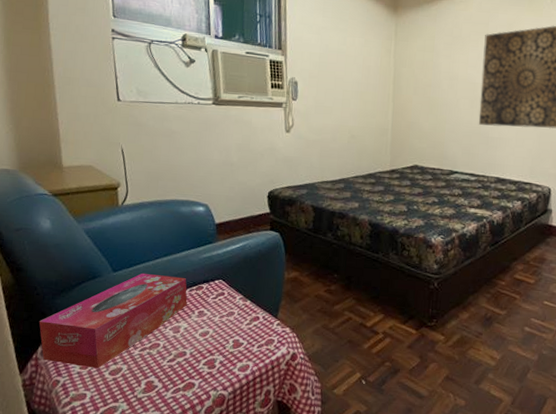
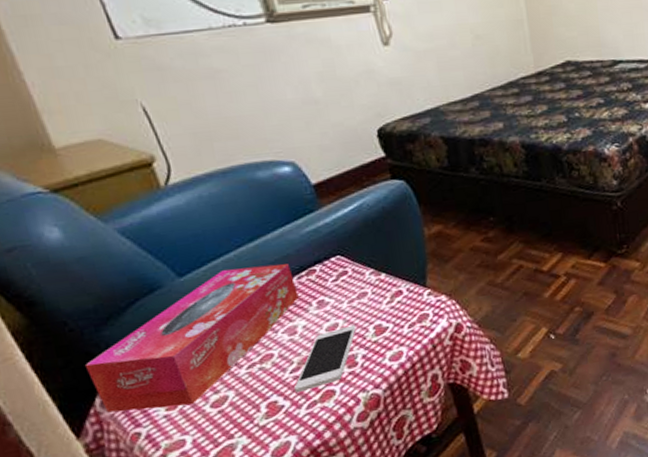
smartphone: none [168,335,221,379] -> present [294,325,356,394]

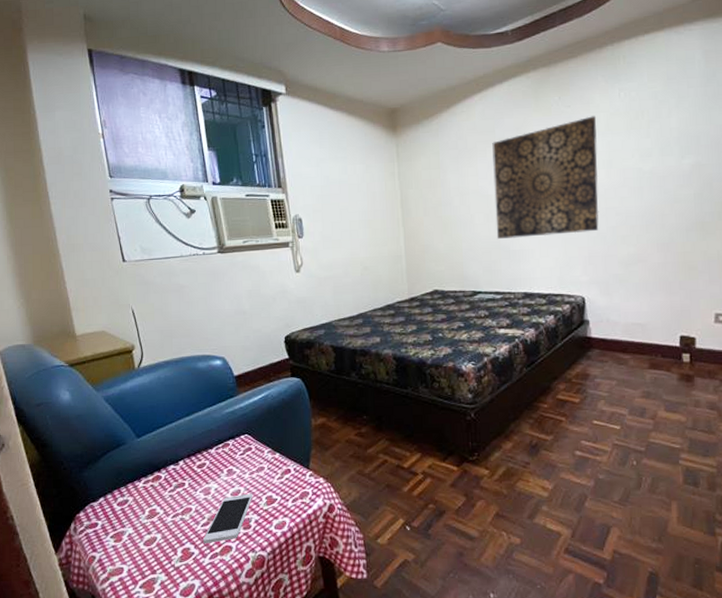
tissue box: present [84,264,299,413] -> none [68,435,215,541]

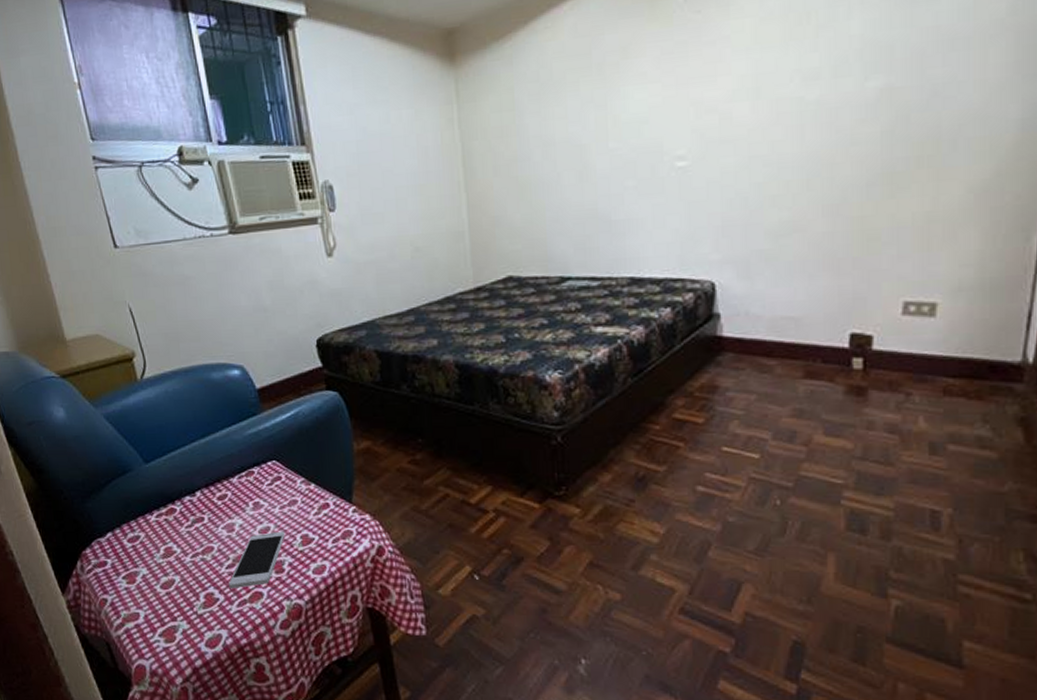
wall art: present [492,116,599,239] -> none [588,23,739,205]

